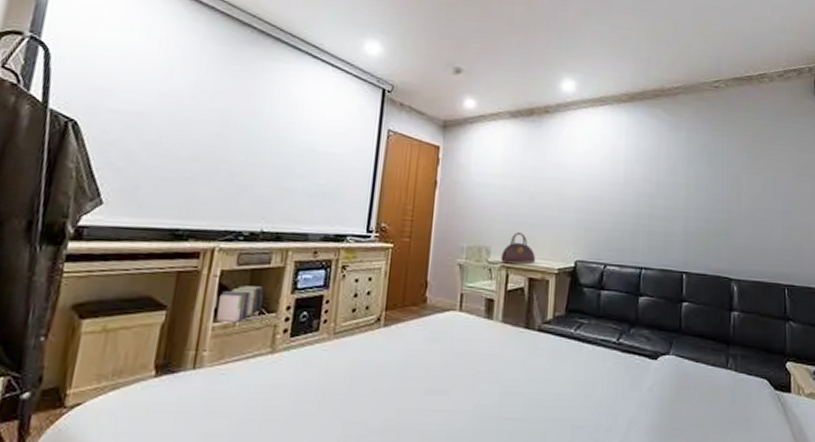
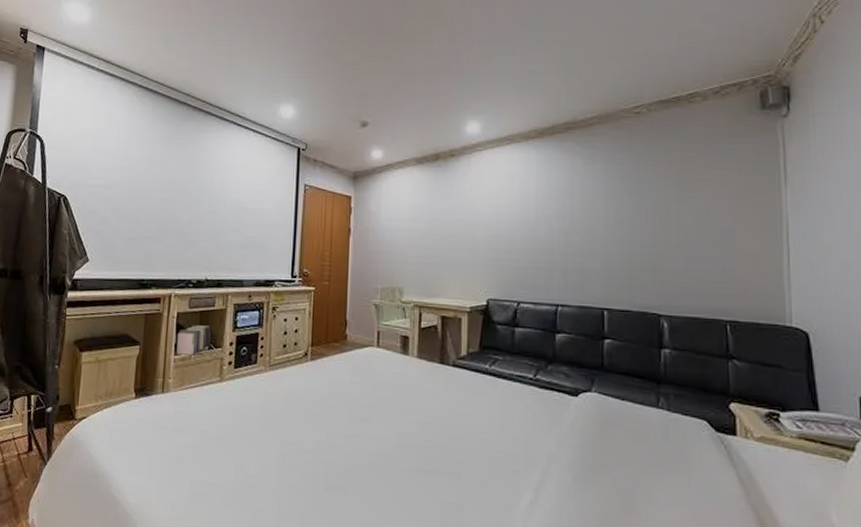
handbag: present [501,231,536,264] -> none [414,272,448,304]

